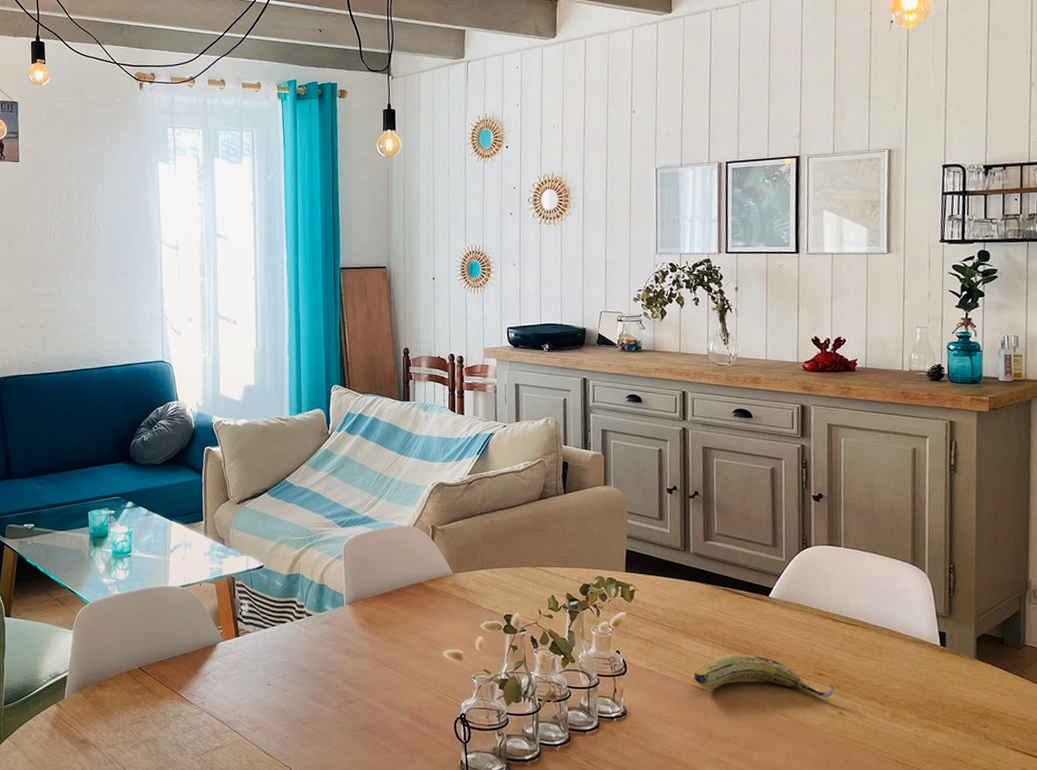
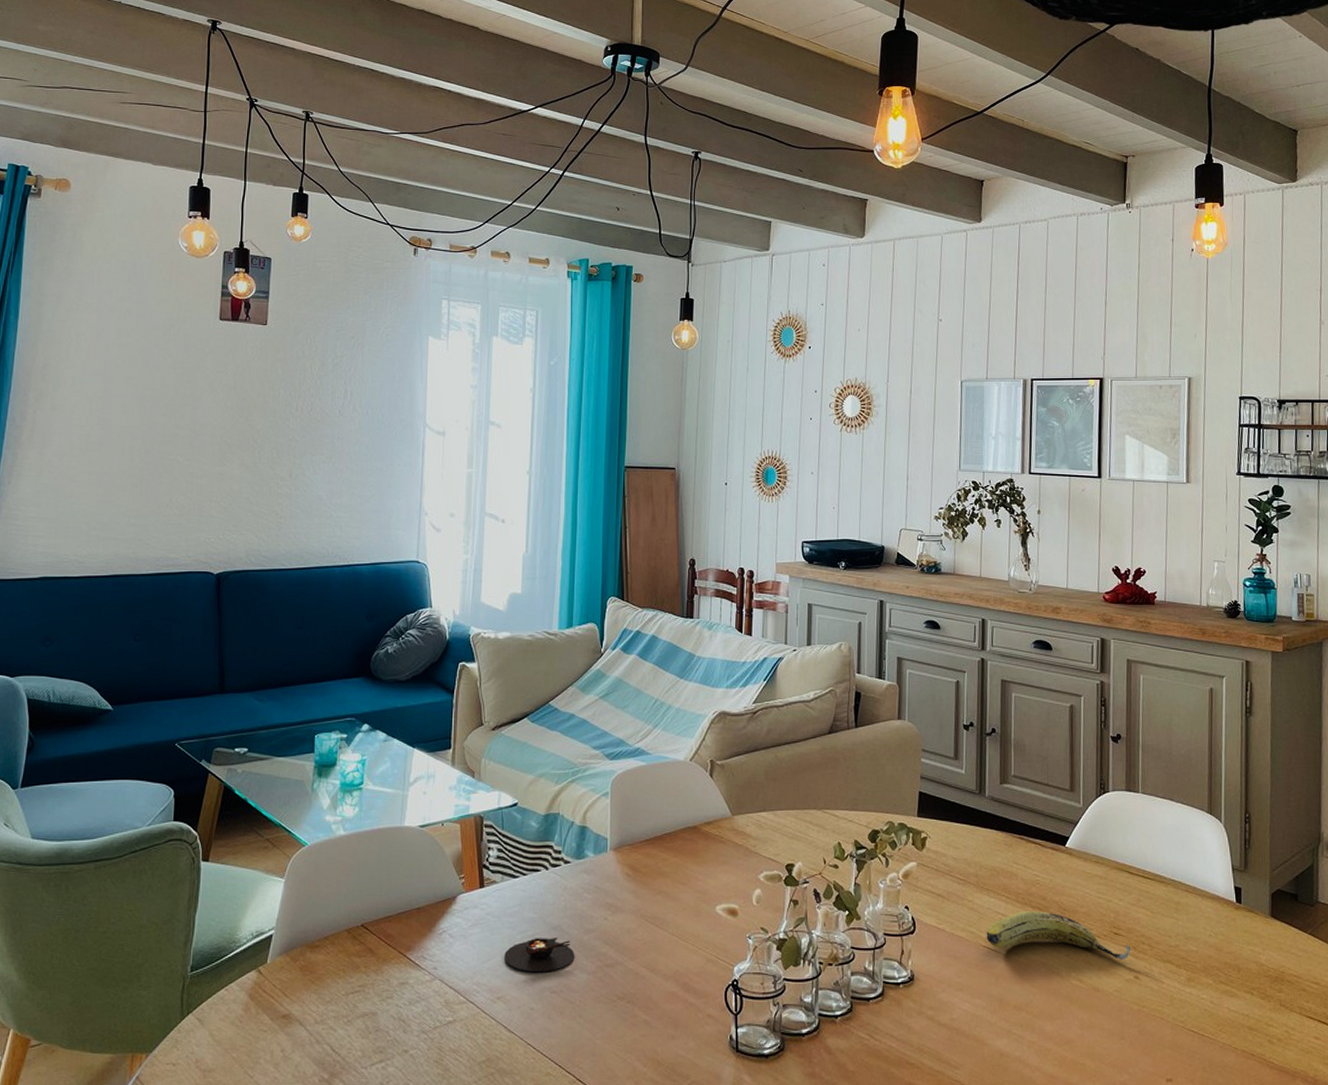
bowl: none [260,678,321,706] -> present [504,938,575,971]

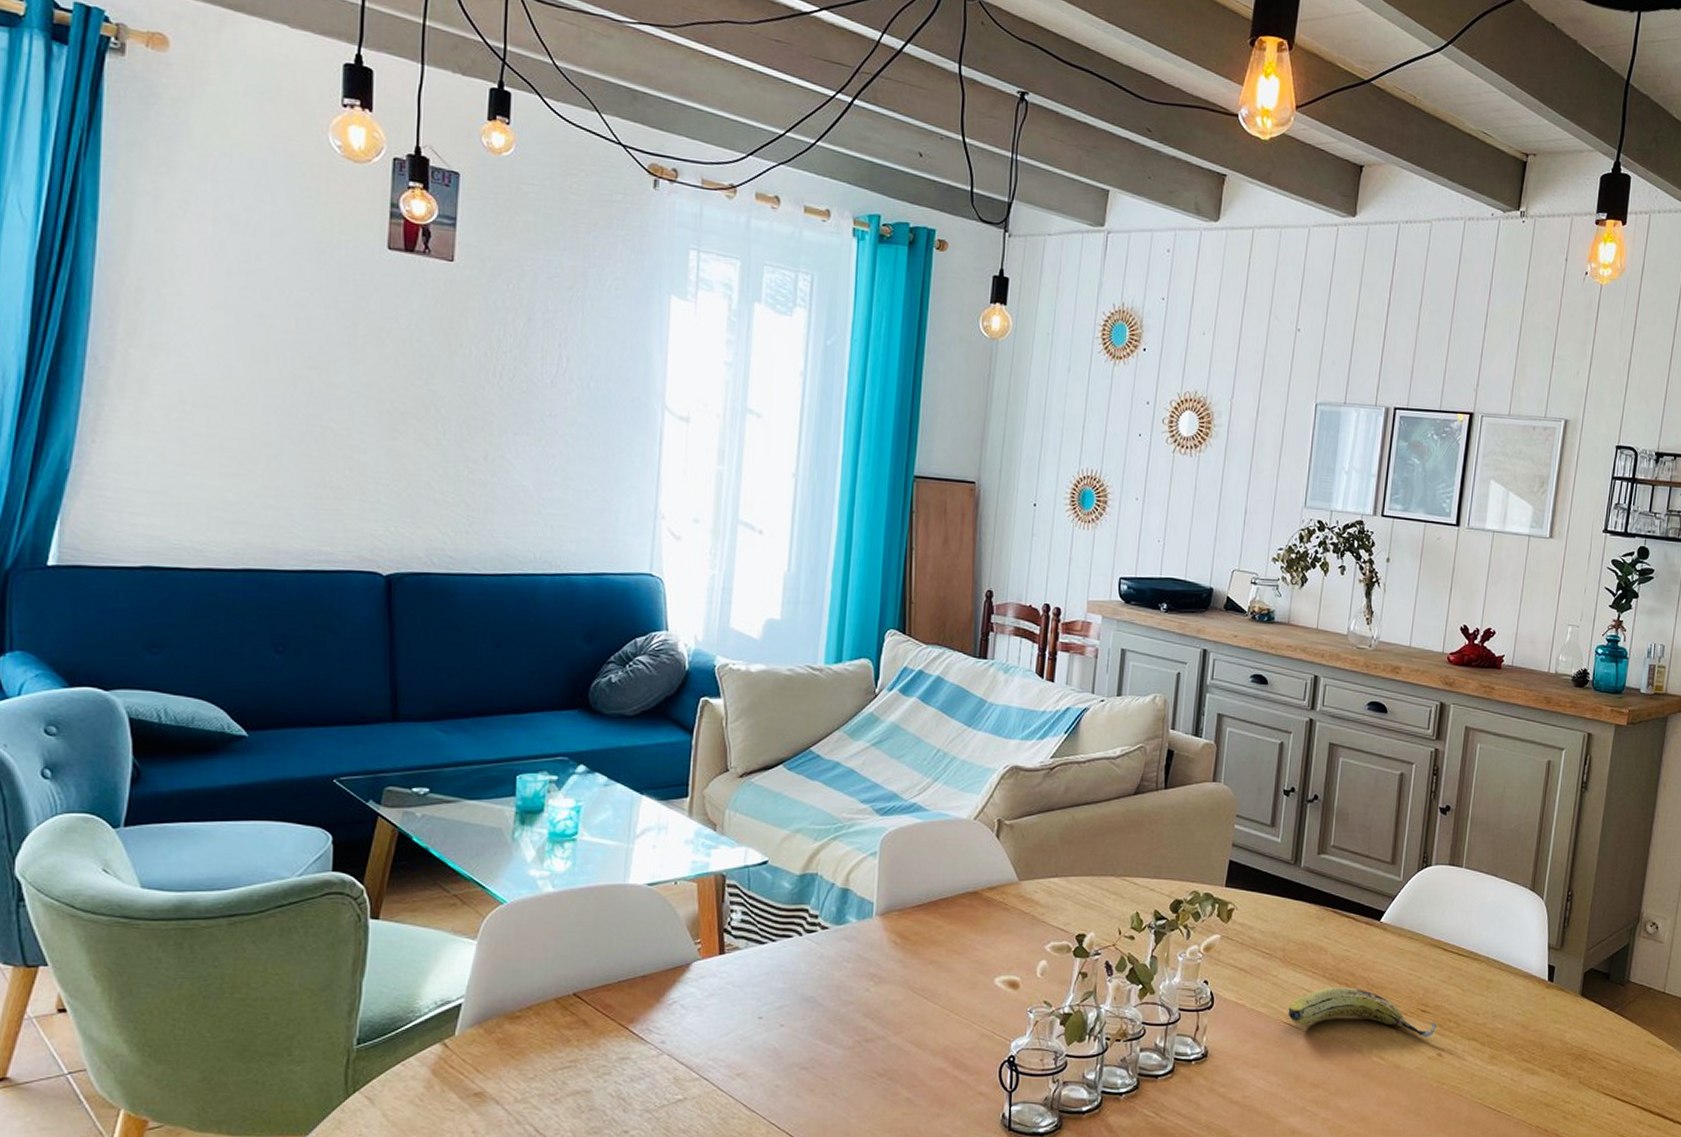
bowl: present [504,938,575,971] -> none [746,1010,830,1046]

